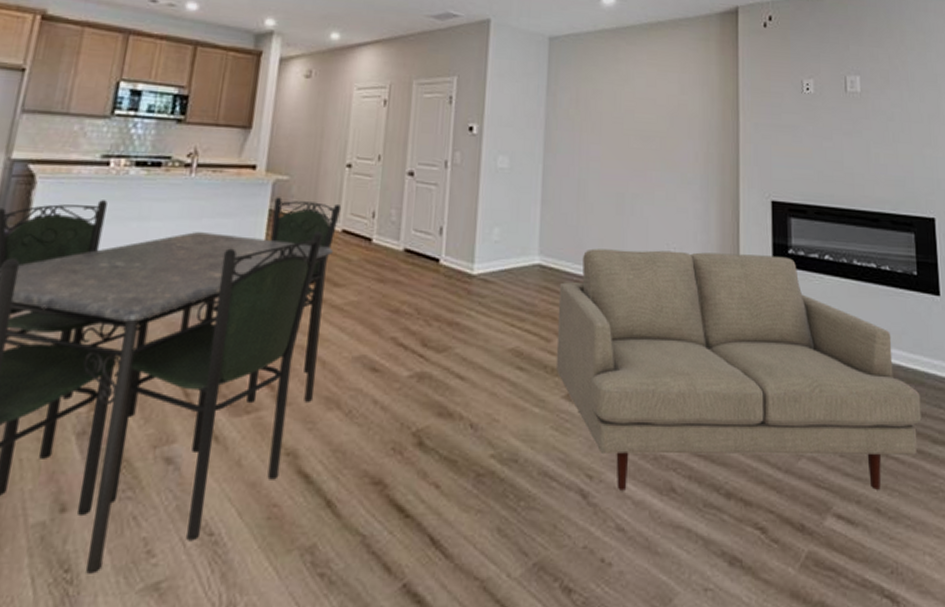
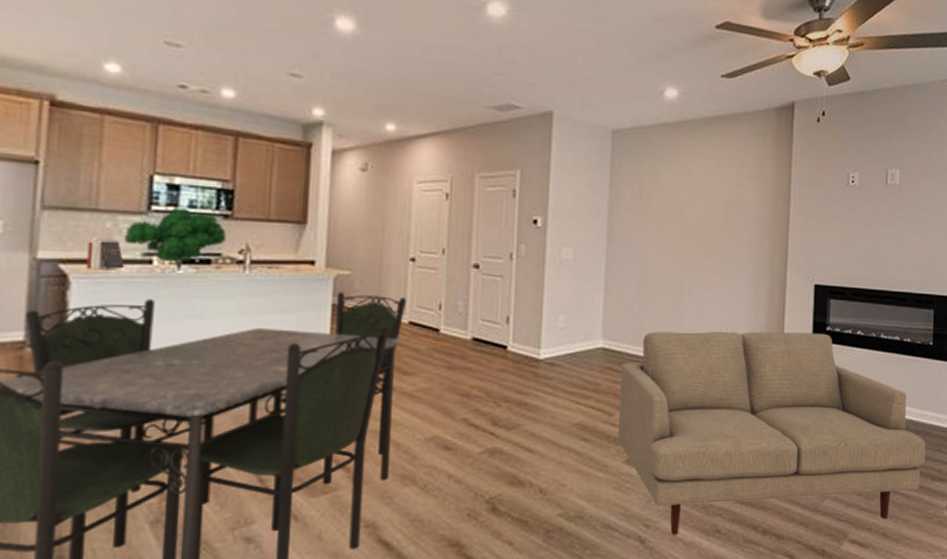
books: none [52,139,86,171] -> present [87,237,125,270]
plant: none [88,112,178,175] -> present [125,207,226,273]

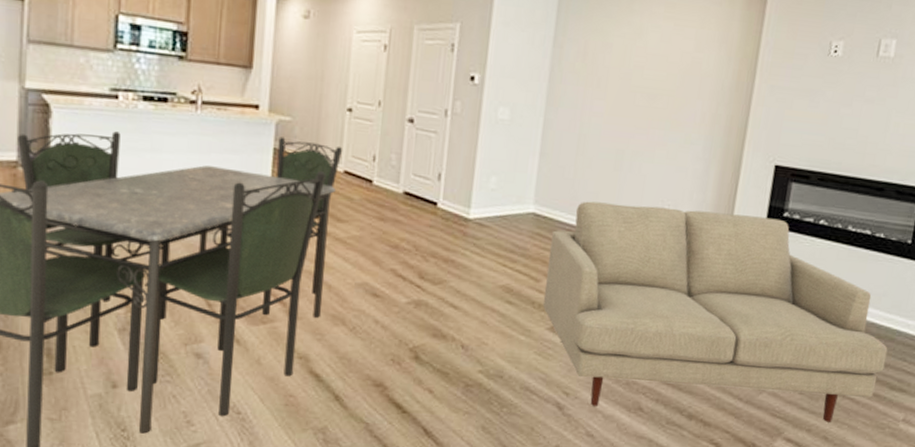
books: present [87,237,125,270] -> none [65,71,96,103]
plant: present [125,207,226,273] -> none [95,47,181,109]

